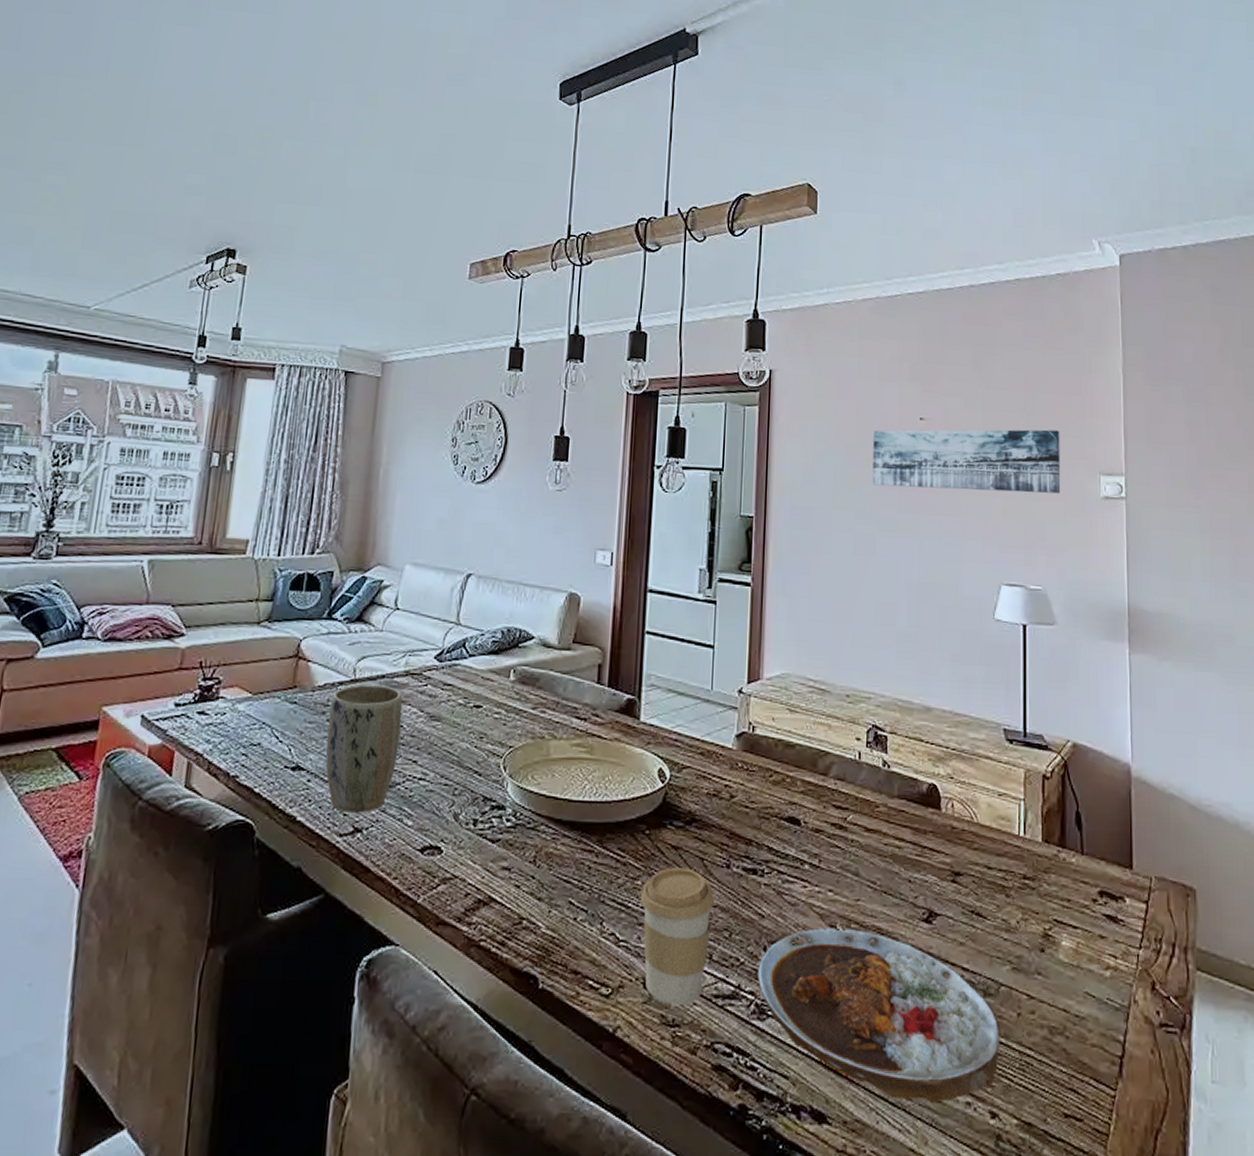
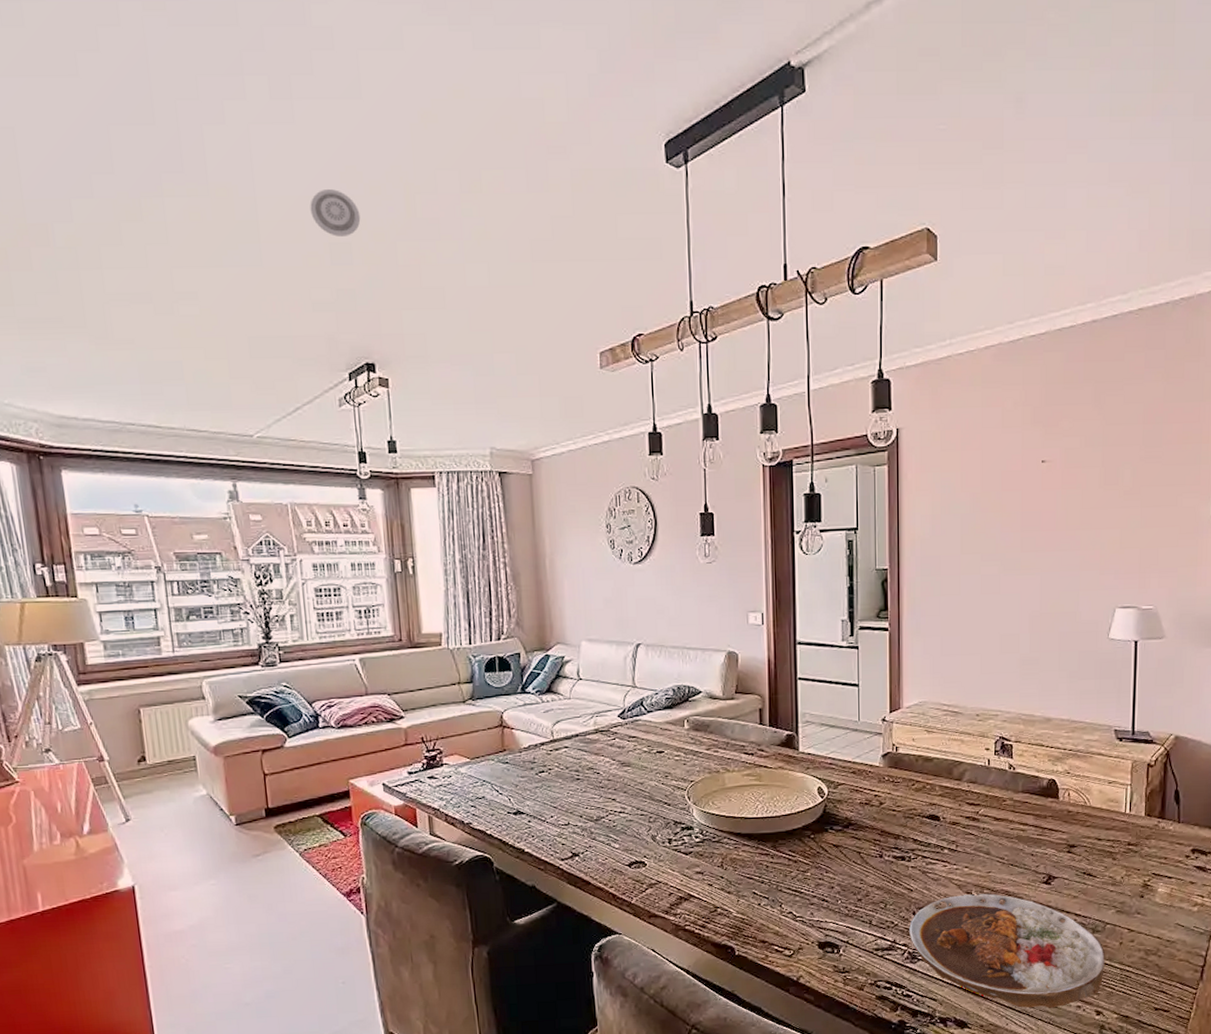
smoke detector: none [203,86,253,130] -> present [310,189,361,237]
plant pot: present [325,684,403,813] -> none [536,742,599,843]
coffee cup: present [641,867,715,1006] -> none [811,860,872,959]
wall art: present [873,429,1061,494] -> none [997,459,1176,529]

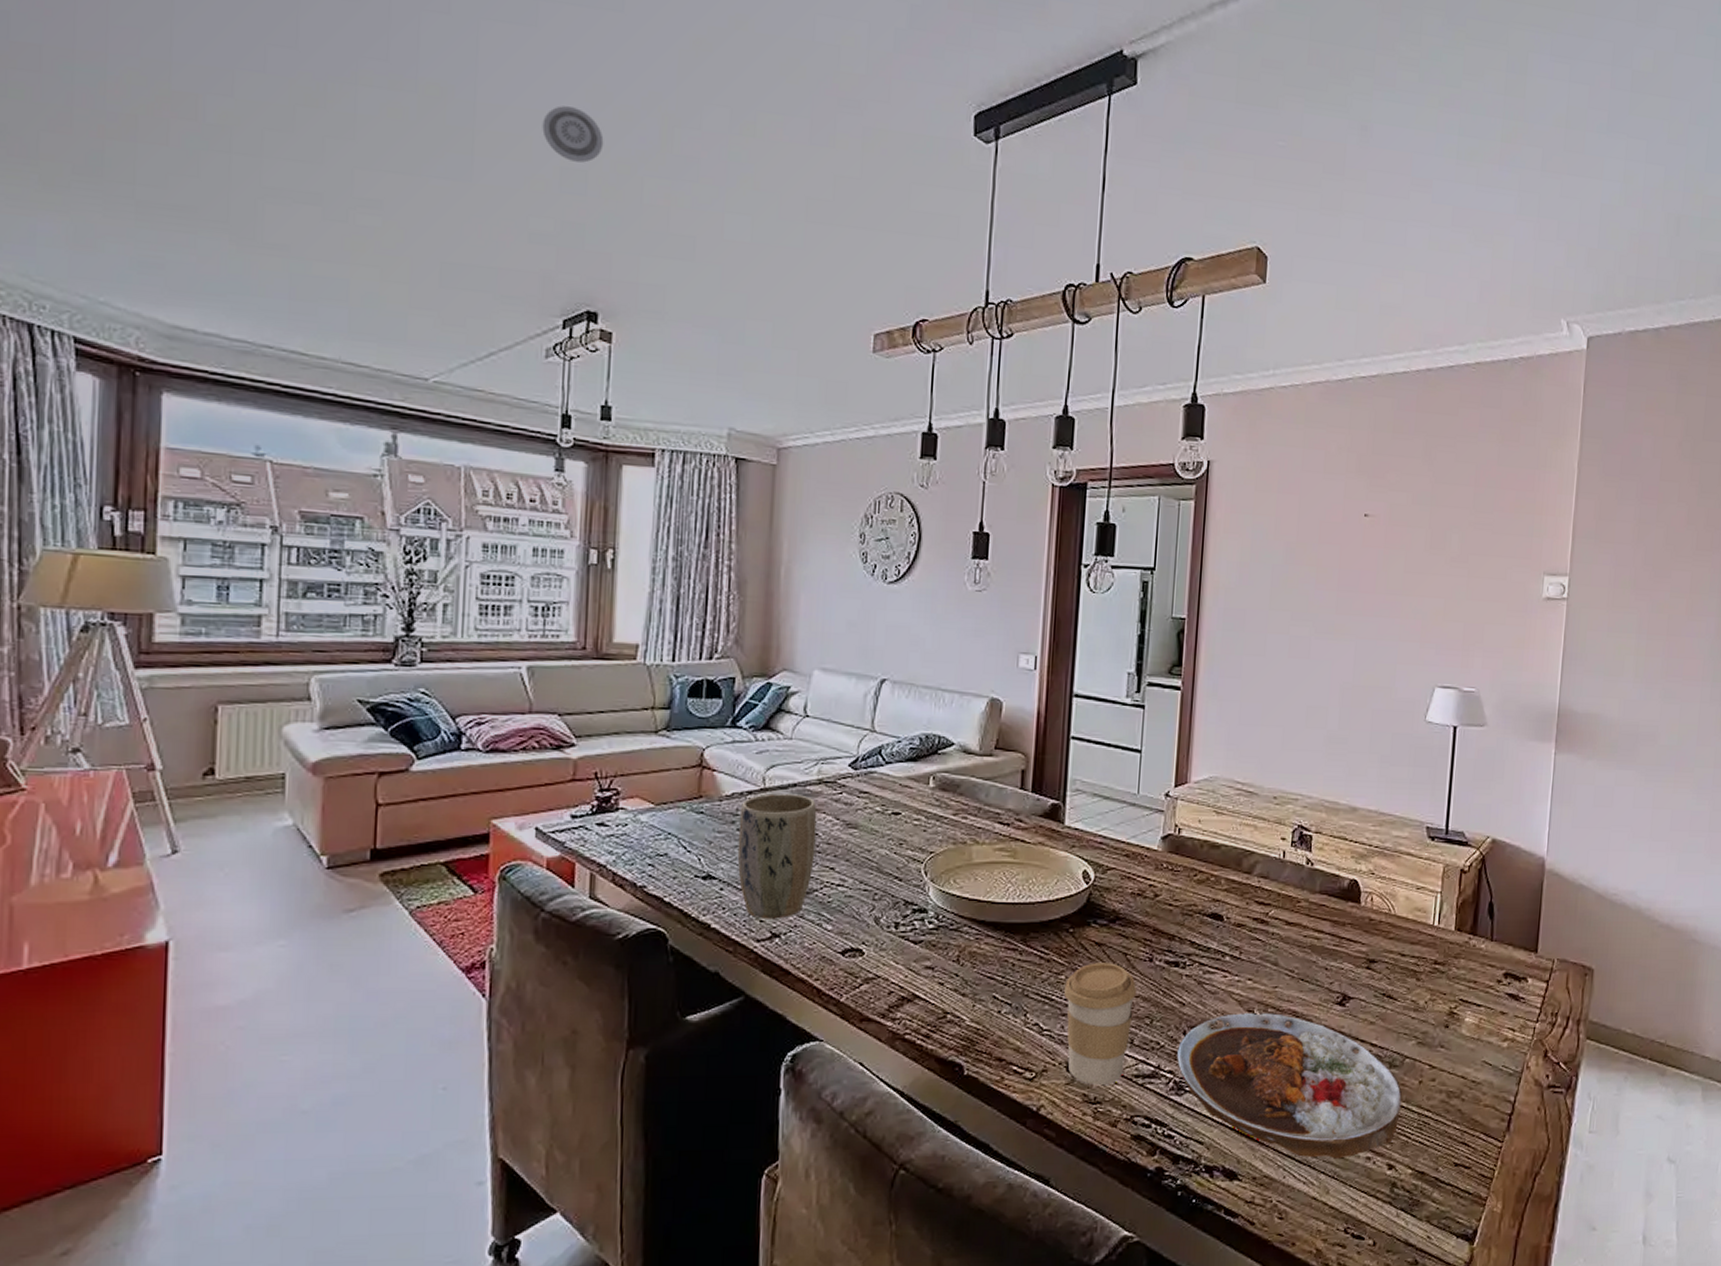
plant pot: none [536,742,599,843] -> present [737,793,817,919]
coffee cup: none [811,860,872,959] -> present [1064,963,1137,1086]

